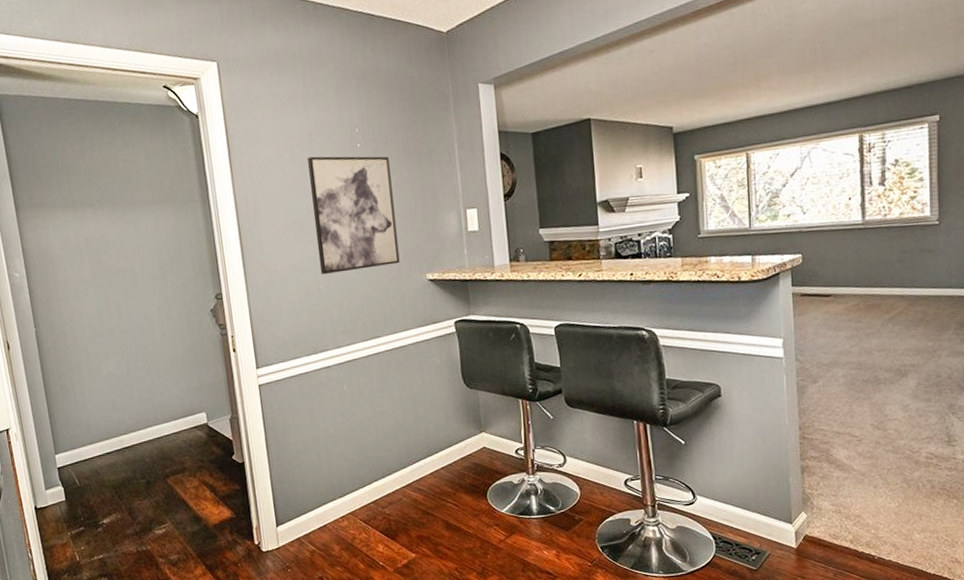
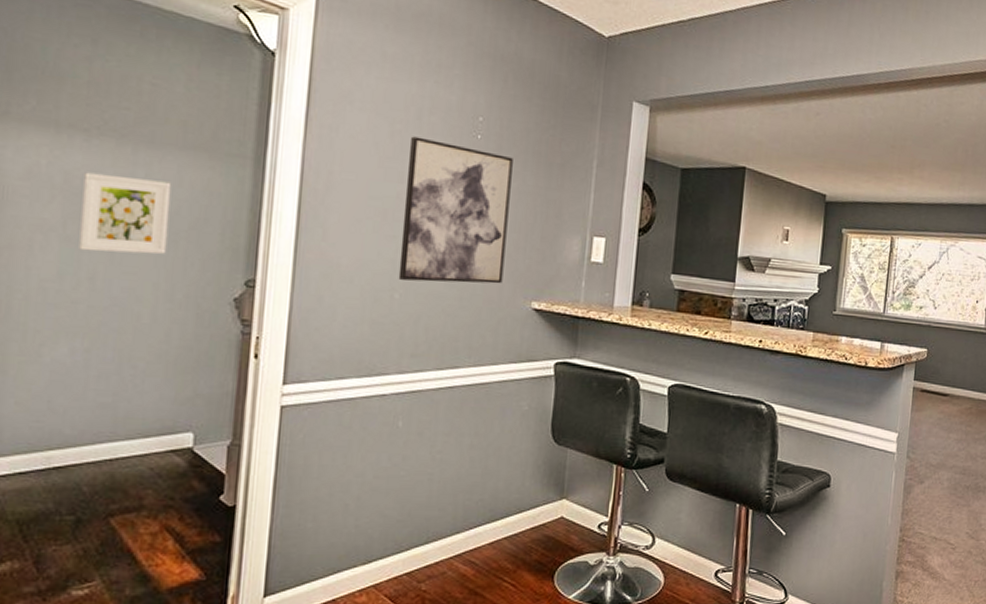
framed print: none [97,231,160,293] -> present [79,172,172,255]

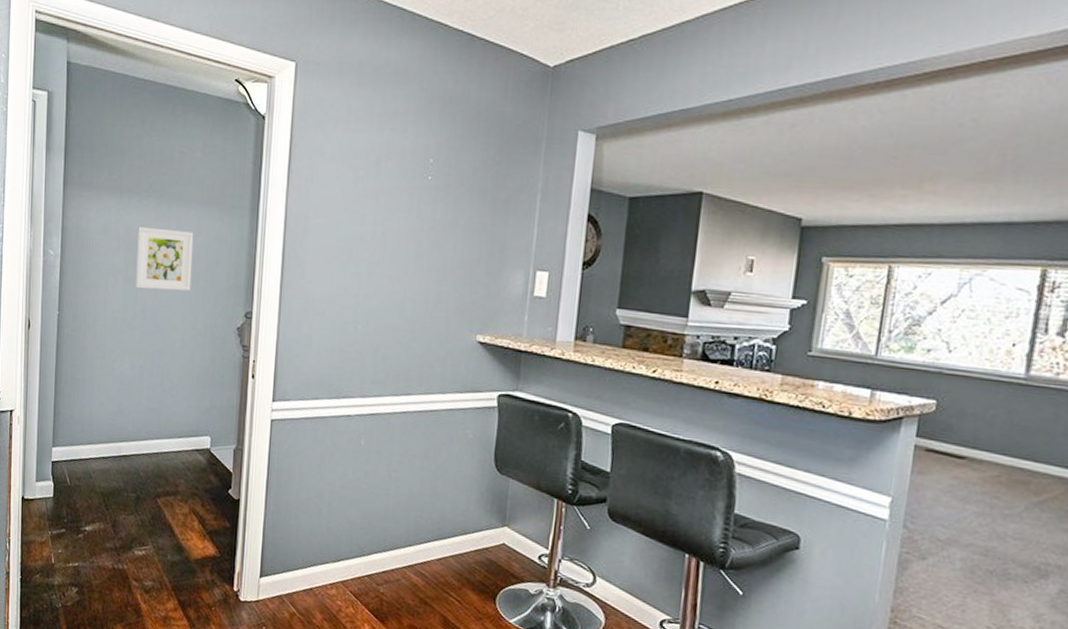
wall art: present [398,136,513,284] -> none [361,181,460,318]

